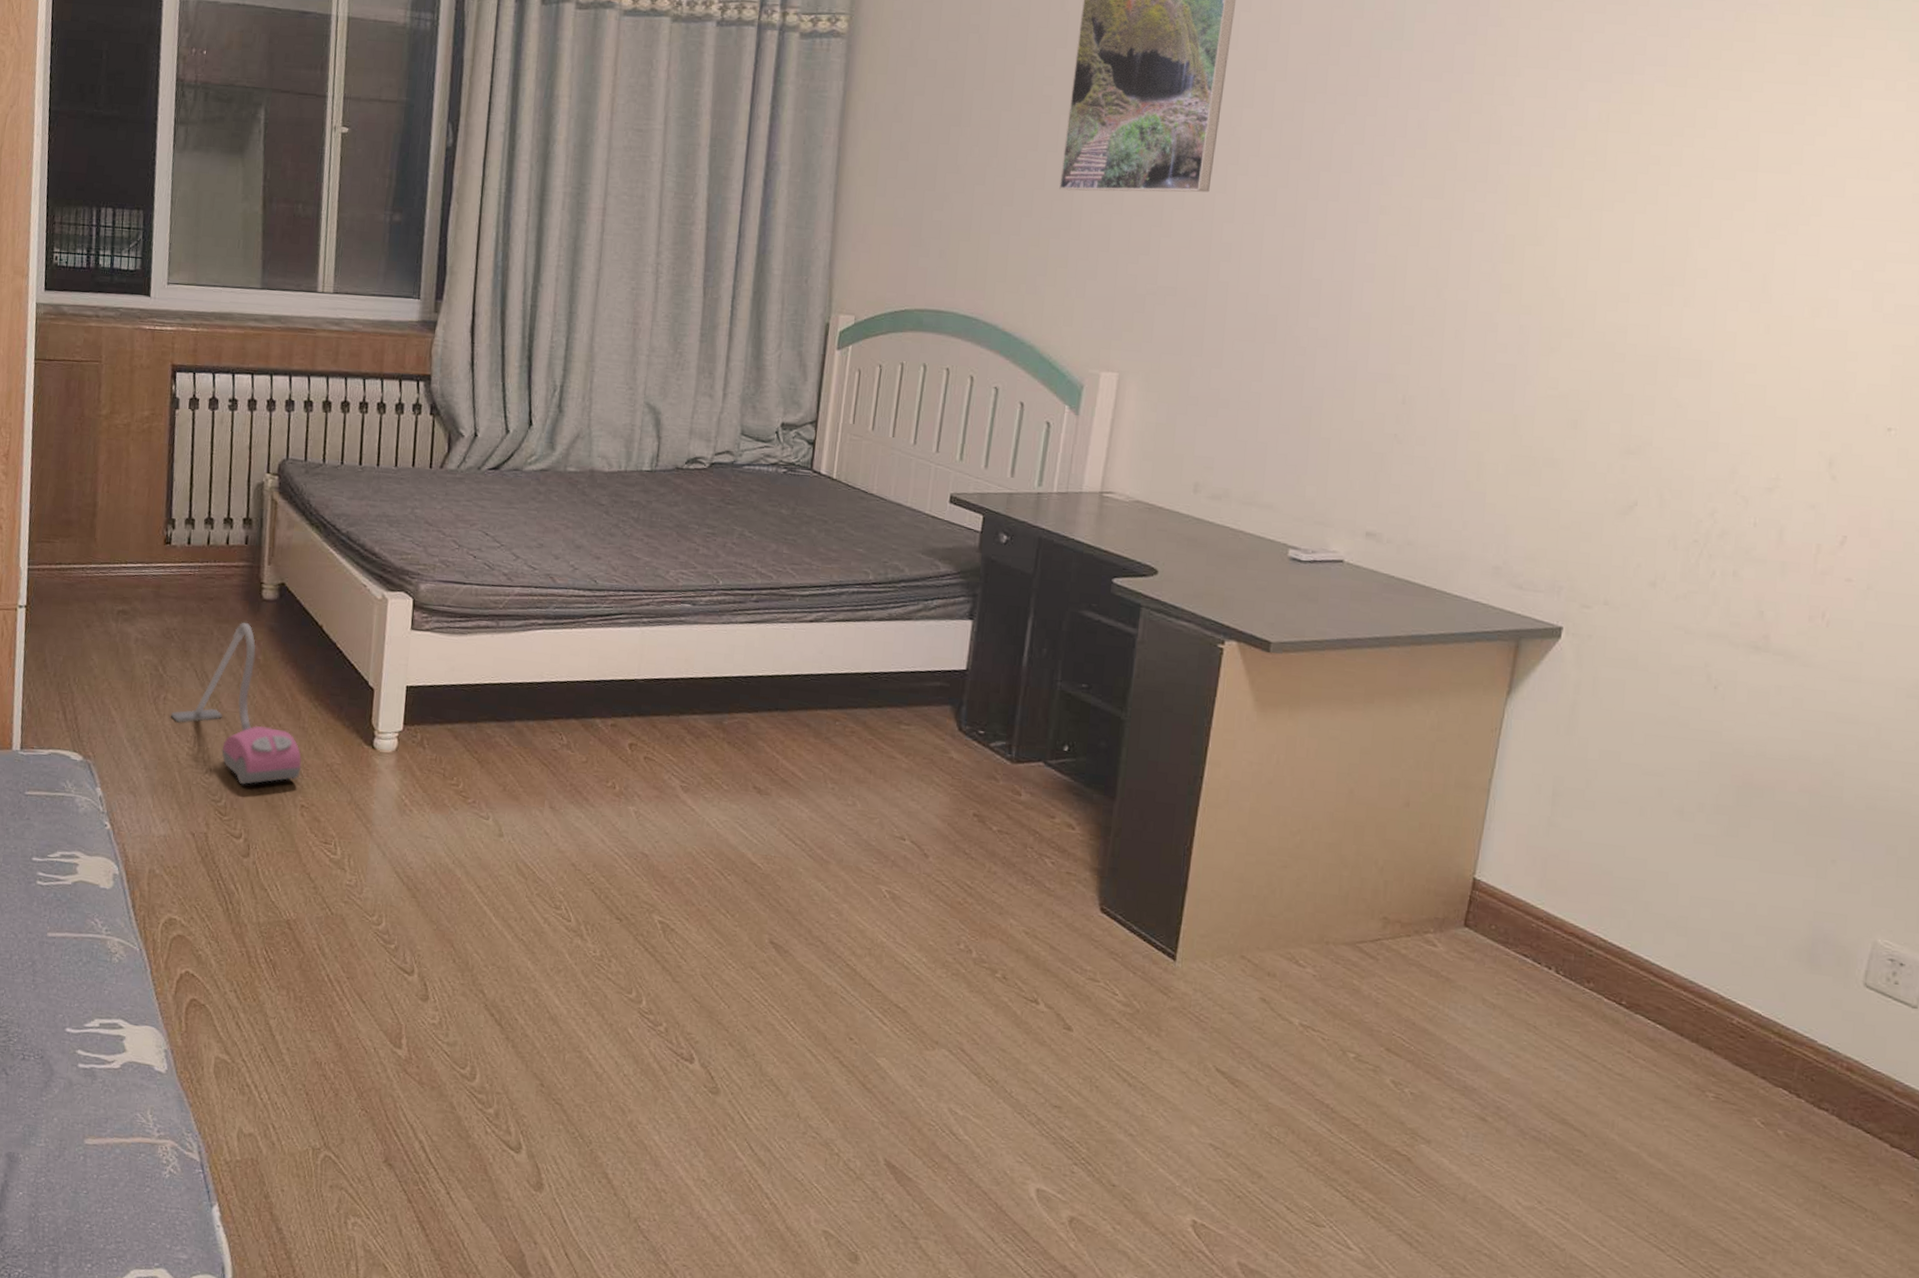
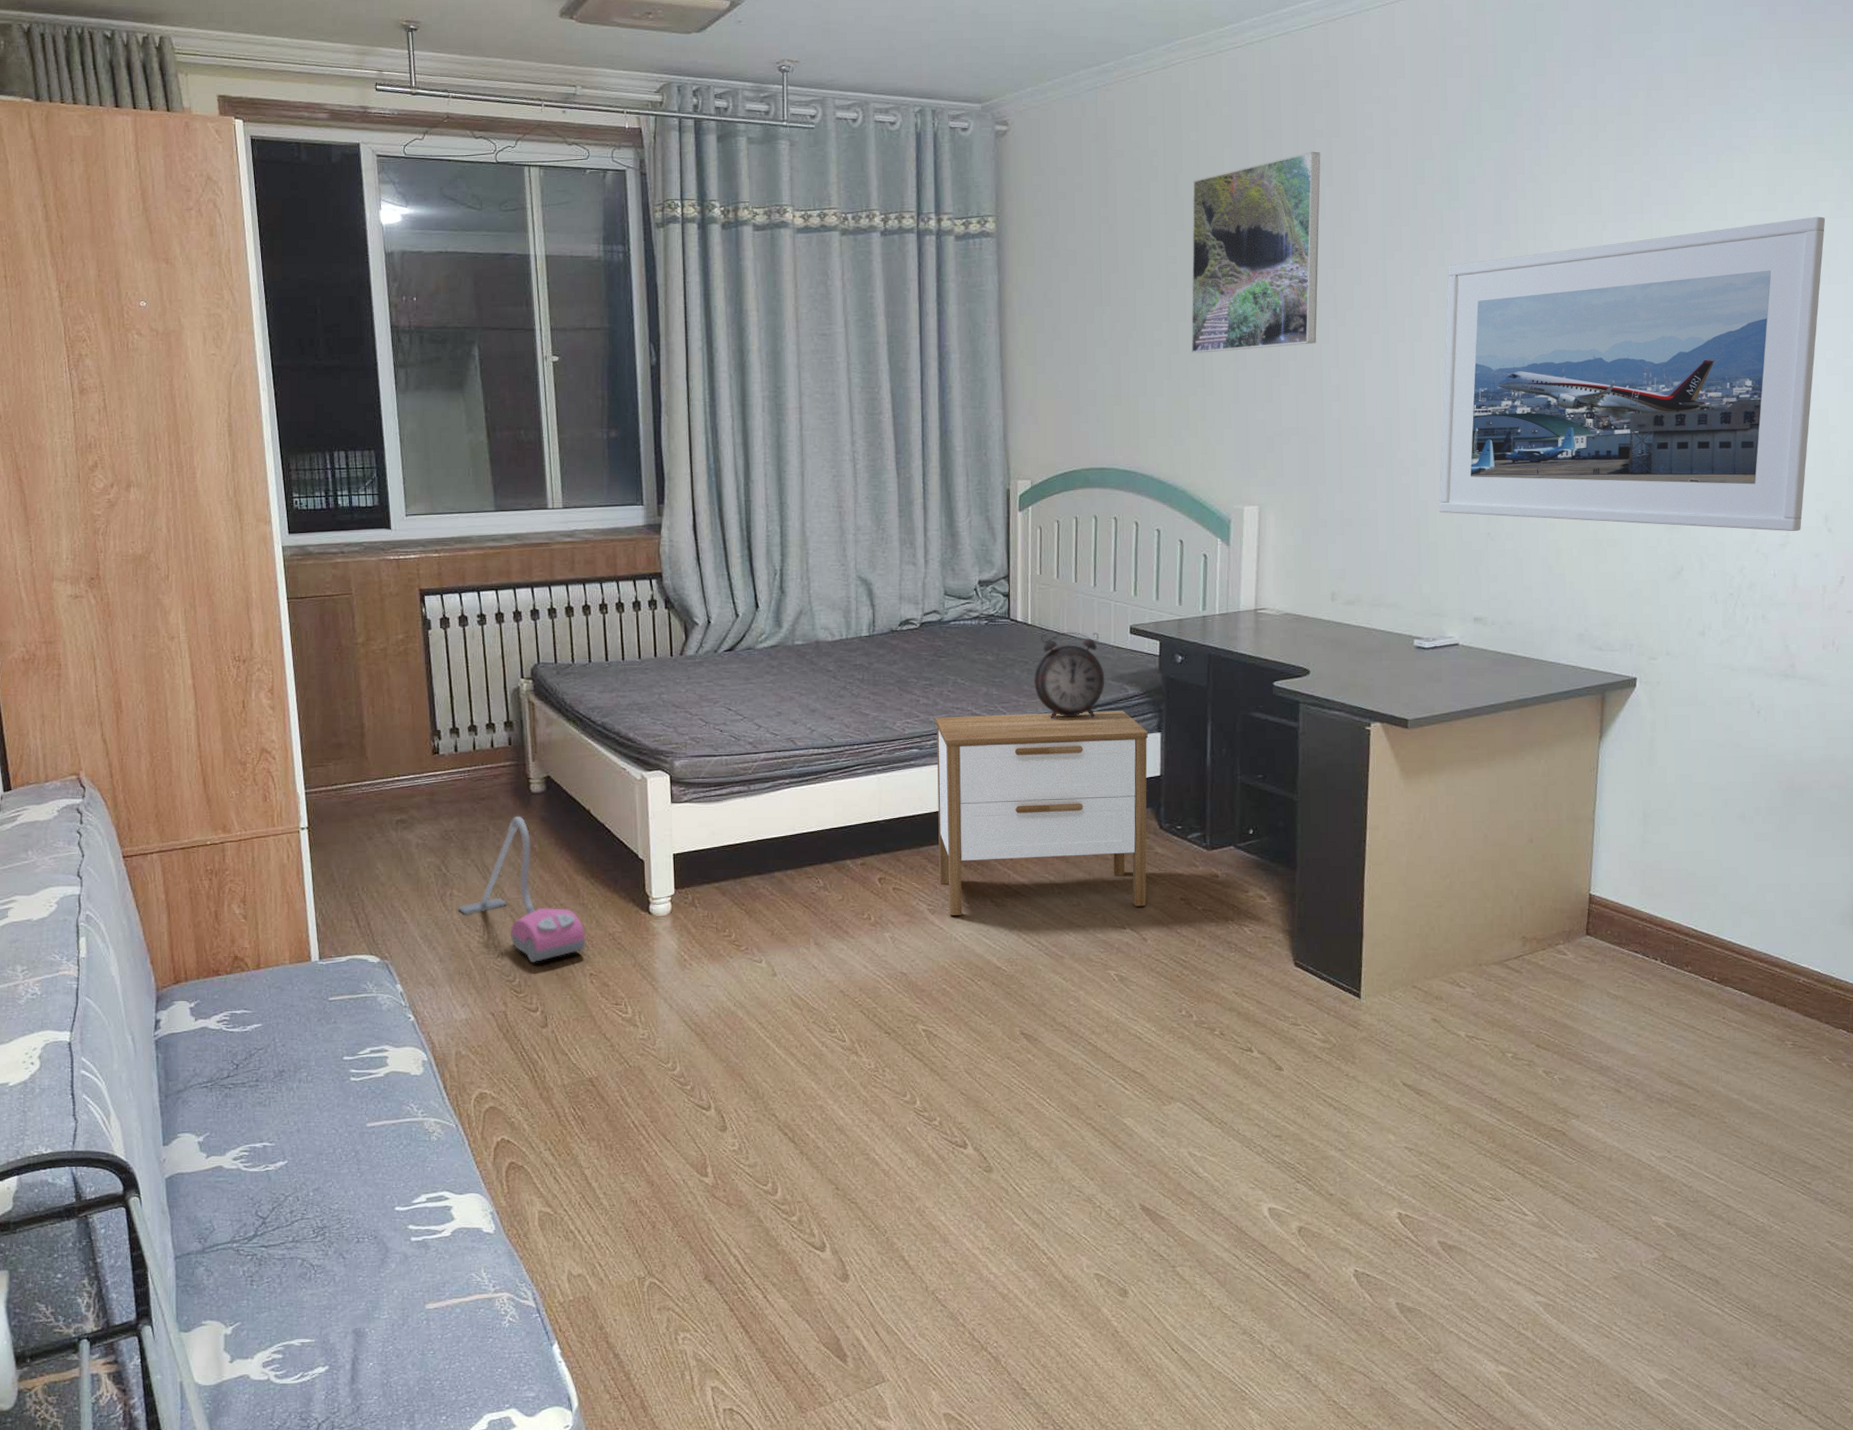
nightstand: none [697,571,957,818] -> present [935,710,1148,916]
alarm clock: none [831,492,915,594] -> present [1033,632,1105,719]
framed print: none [1336,96,1870,475] -> present [1438,216,1826,532]

